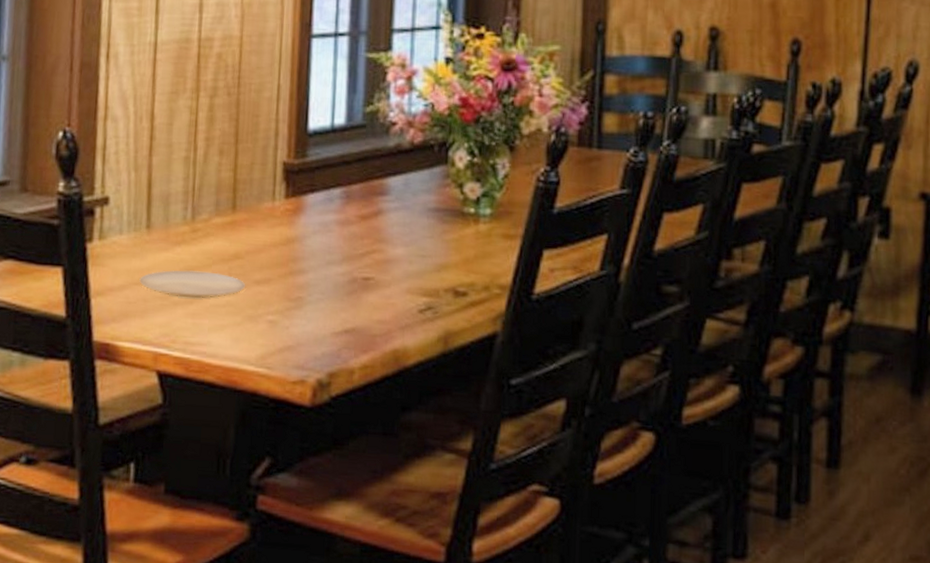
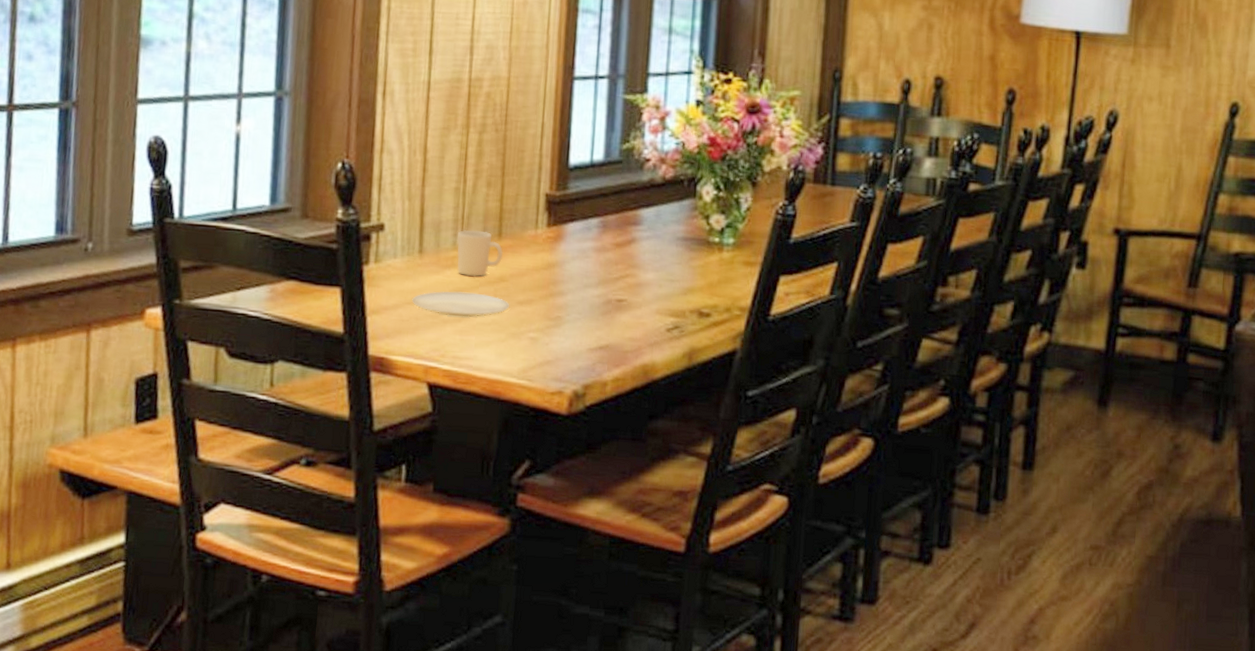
mug: none [187,203,238,254] -> present [457,230,504,277]

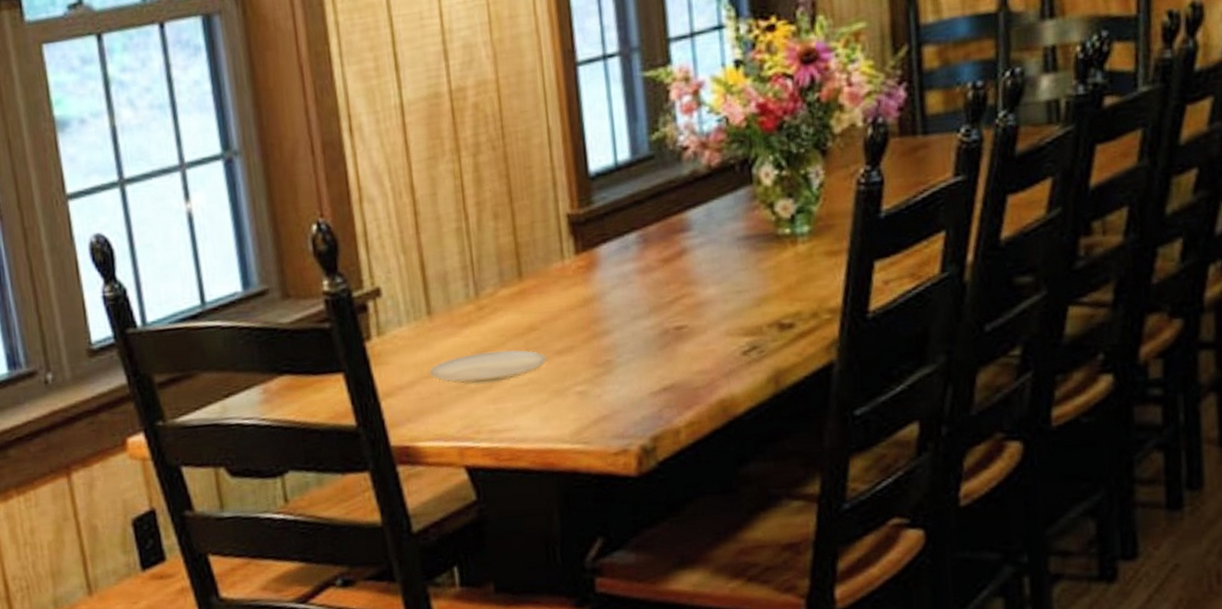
mug: present [457,230,504,277] -> none [469,274,529,333]

